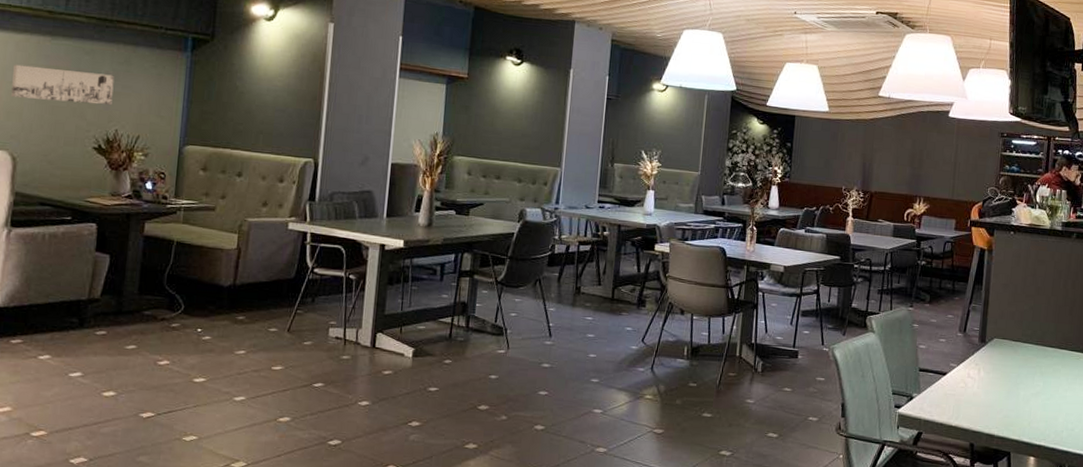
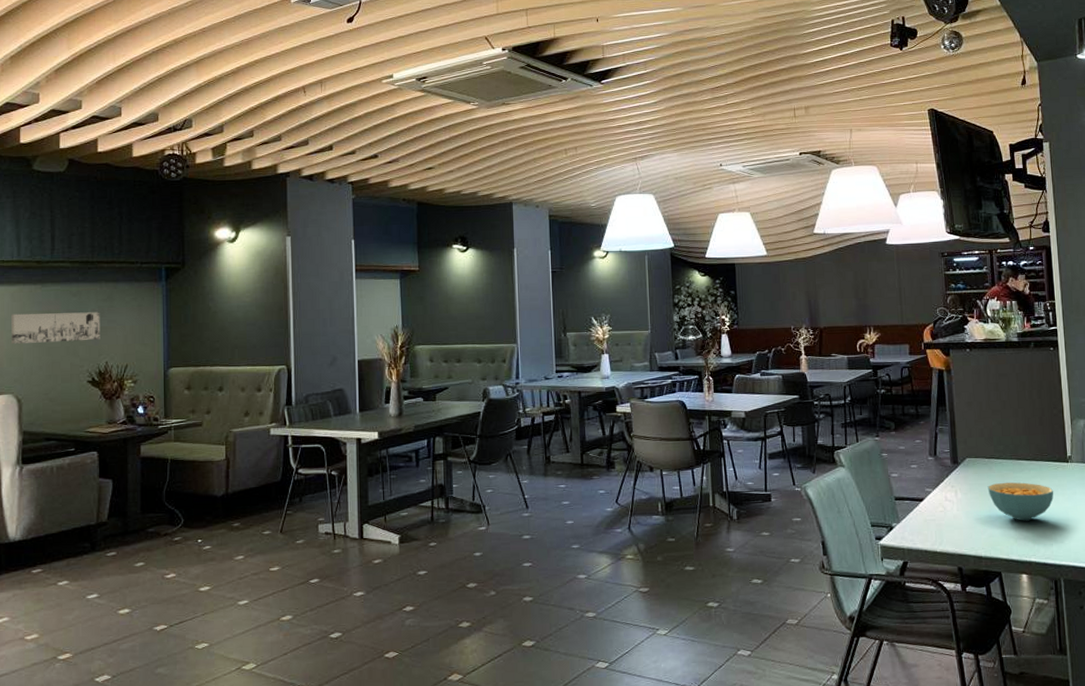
cereal bowl: none [1010,366,1073,406] -> present [987,482,1054,521]

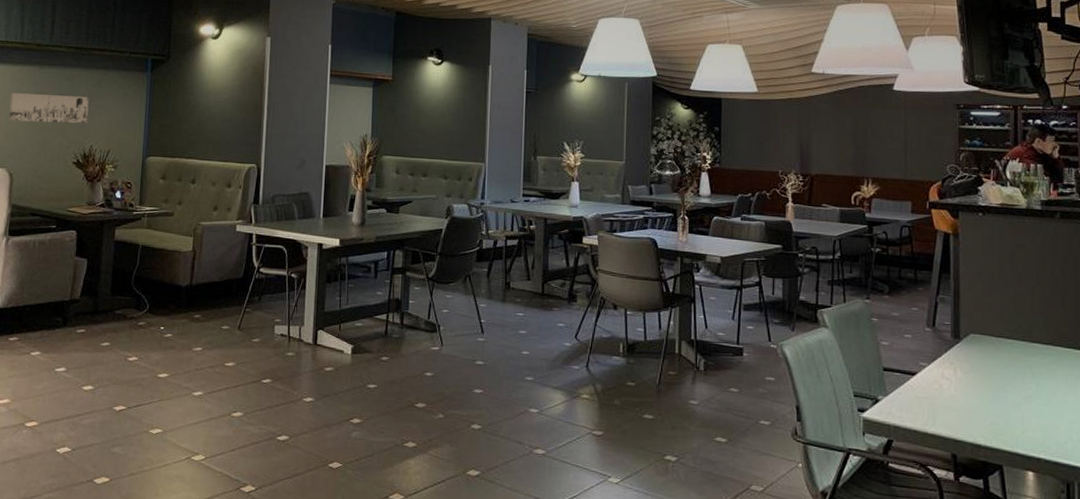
cereal bowl: present [987,482,1054,521] -> none [993,365,1073,412]

